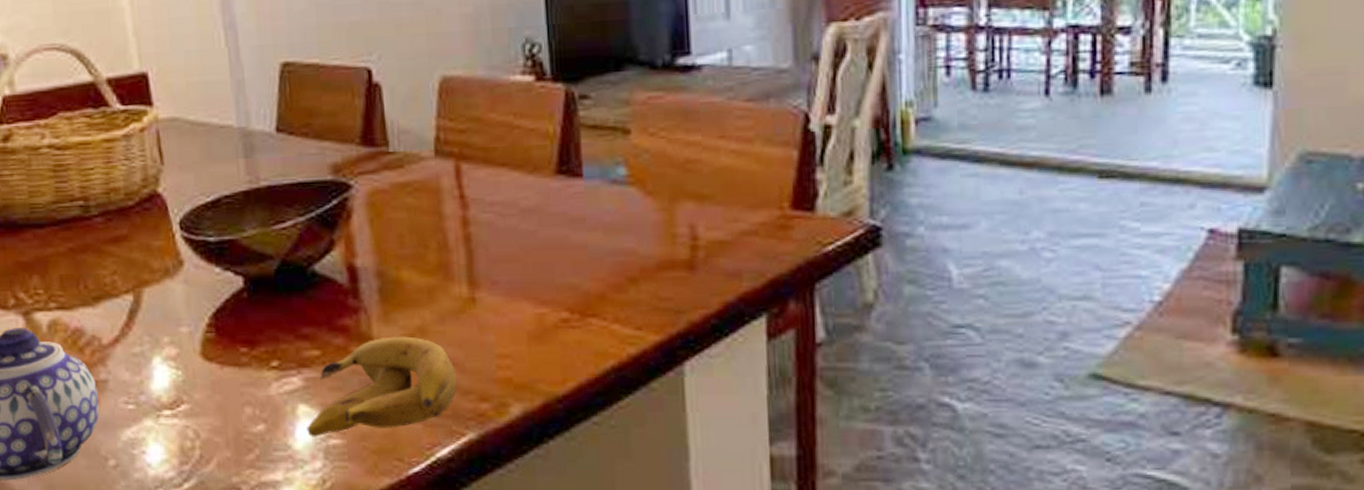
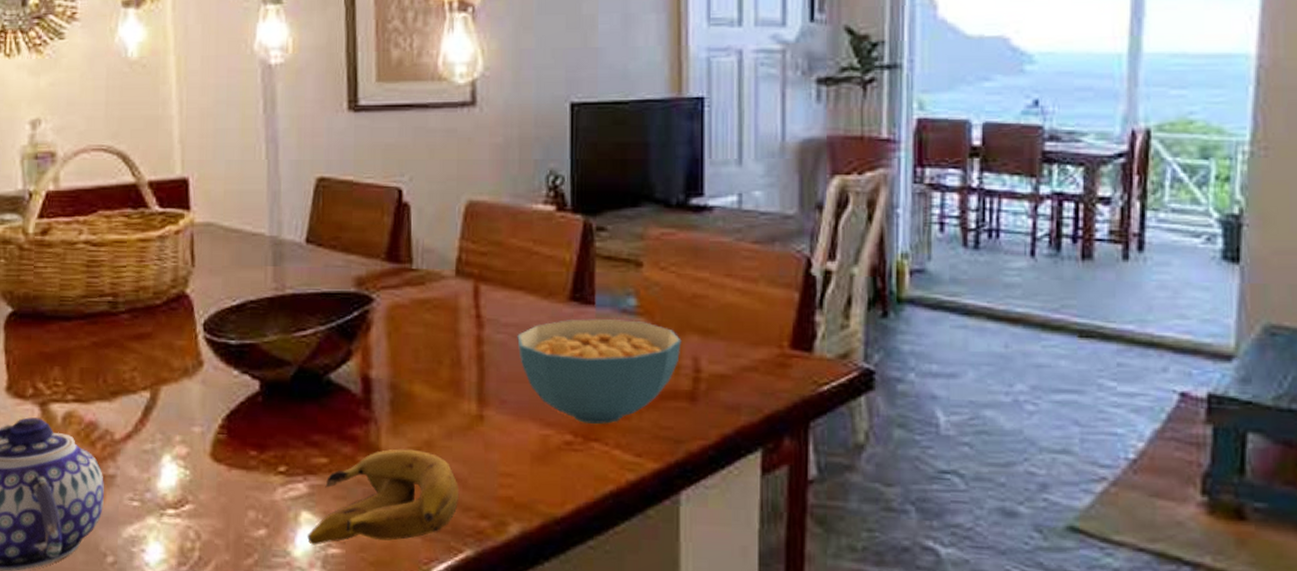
cereal bowl: none [504,189,676,300] -> present [517,318,682,425]

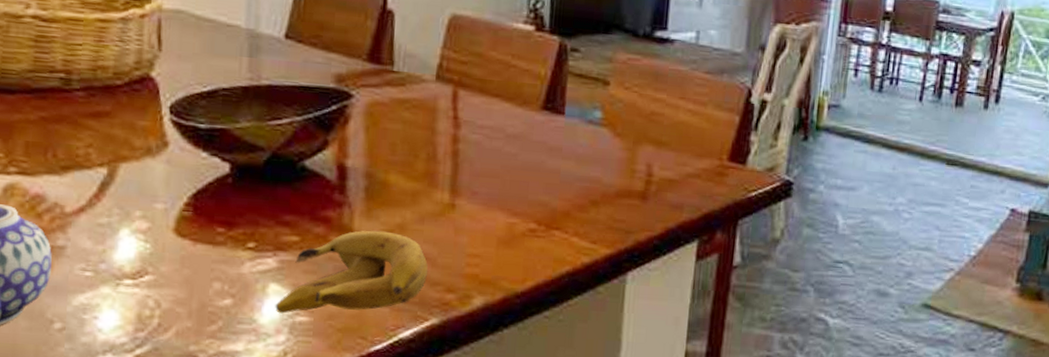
cereal bowl: present [517,318,682,425] -> none [491,125,638,216]

